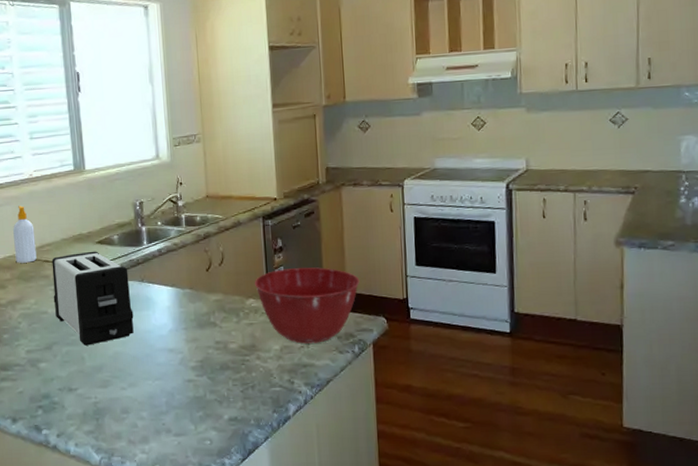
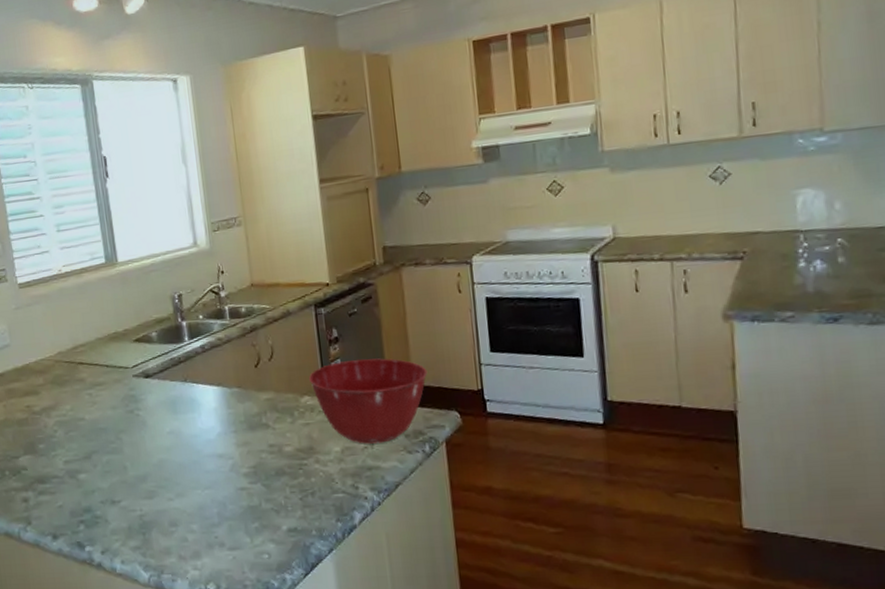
soap bottle: present [13,206,37,263] -> none [43,304,71,367]
toaster: present [51,251,134,346] -> none [86,350,179,454]

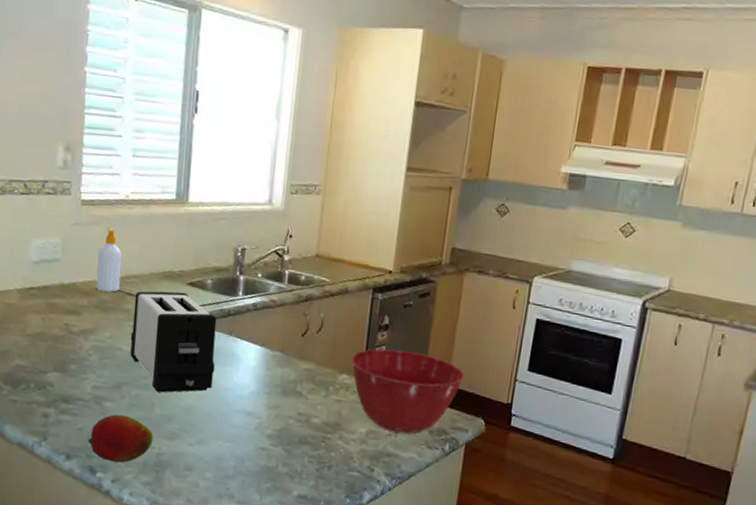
soap bottle: none [43,304,71,367] -> present [96,228,122,292]
fruit: none [70,483,133,533] -> present [88,414,153,463]
toaster: none [86,350,179,454] -> present [130,291,217,393]

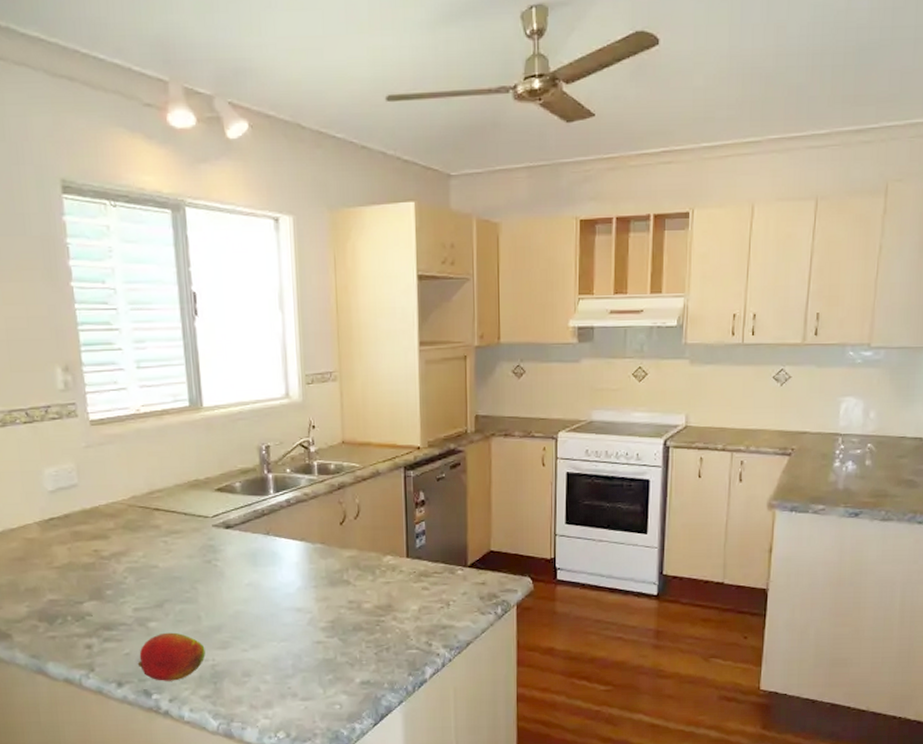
soap bottle: present [96,228,122,292] -> none [117,445,145,511]
toaster: present [130,291,217,393] -> none [163,499,258,604]
mixing bowl: present [350,348,465,434] -> none [392,522,506,604]

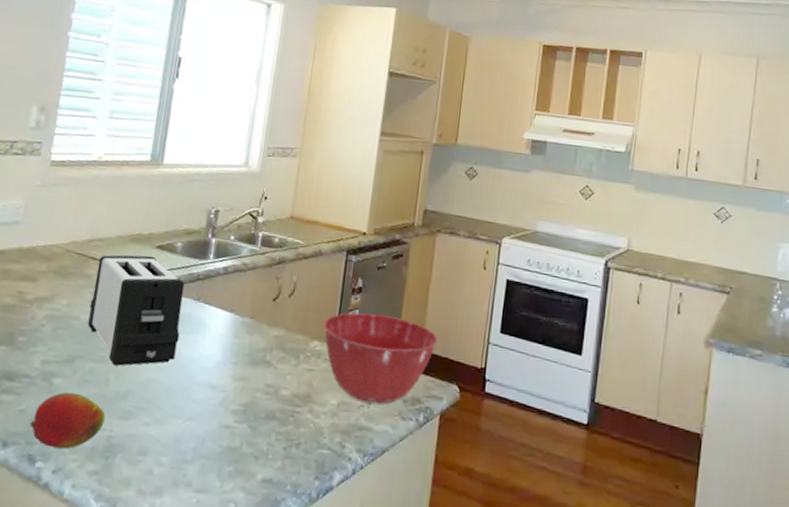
toaster: none [163,499,258,604] -> present [87,254,185,366]
mixing bowl: none [392,522,506,604] -> present [323,312,439,404]

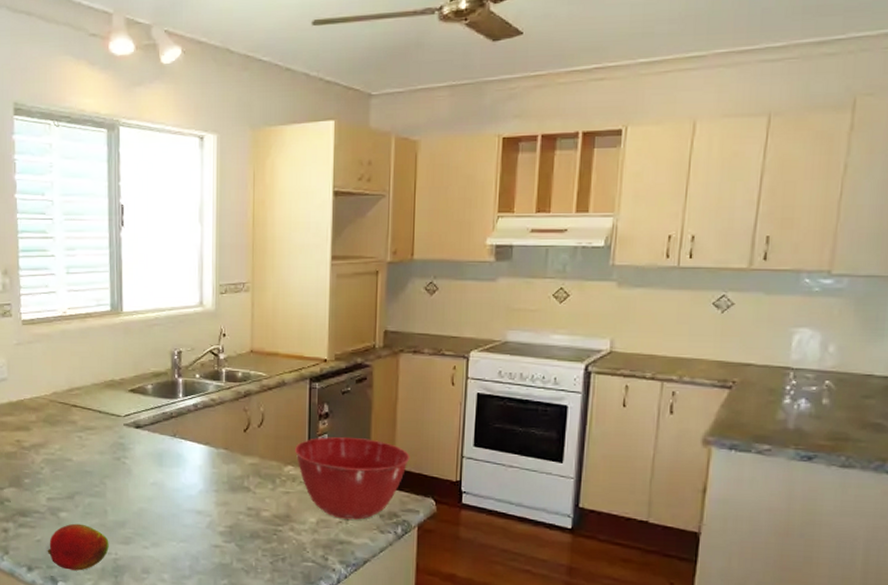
toaster: present [87,254,185,366] -> none [79,399,162,499]

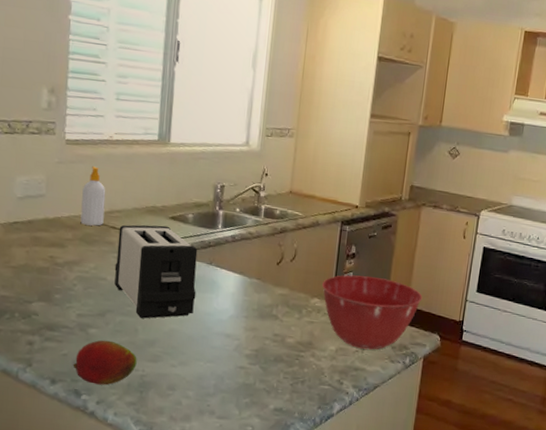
soap bottle: none [42,344,65,406] -> present [80,166,106,226]
toaster: none [79,399,162,499] -> present [114,224,198,319]

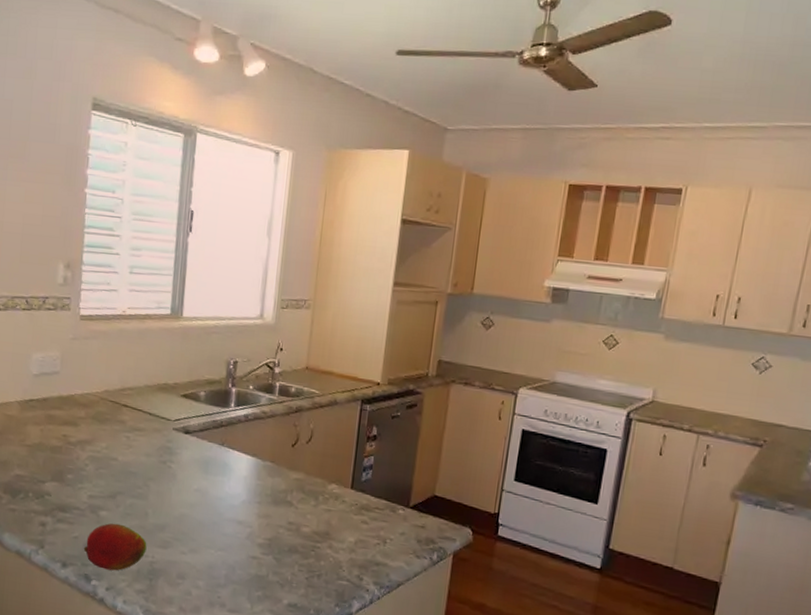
soap bottle: present [80,166,106,226] -> none [93,342,119,404]
toaster: present [114,224,198,319] -> none [125,402,210,502]
mixing bowl: present [321,274,423,350] -> none [339,458,452,543]

